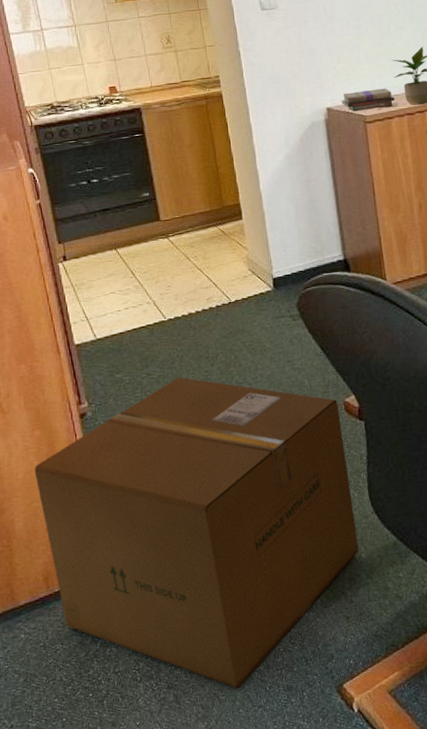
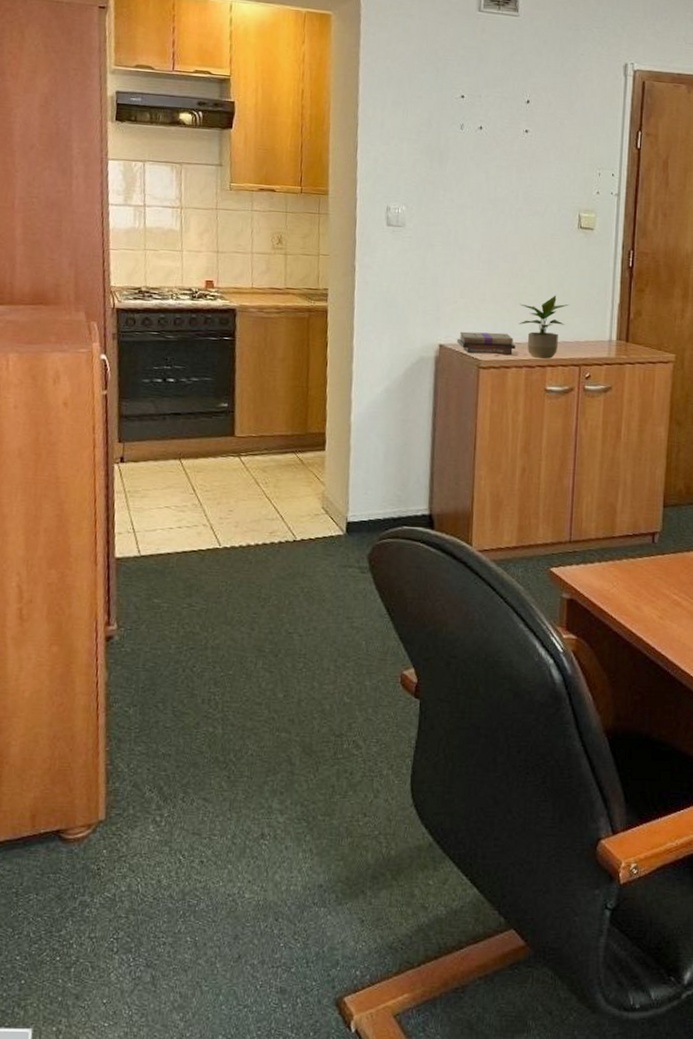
box: present [34,377,359,688] -> none [43,614,395,980]

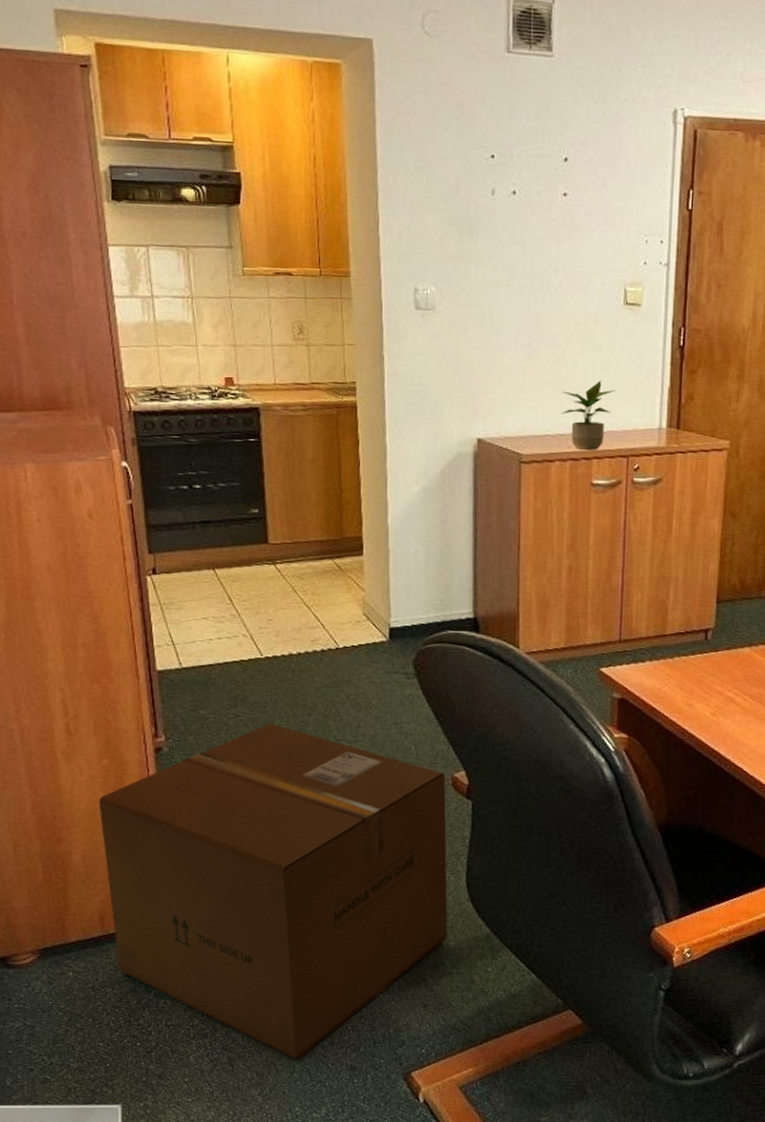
box: none [43,614,395,980] -> present [98,724,448,1060]
books: present [456,331,516,355] -> none [495,423,559,448]

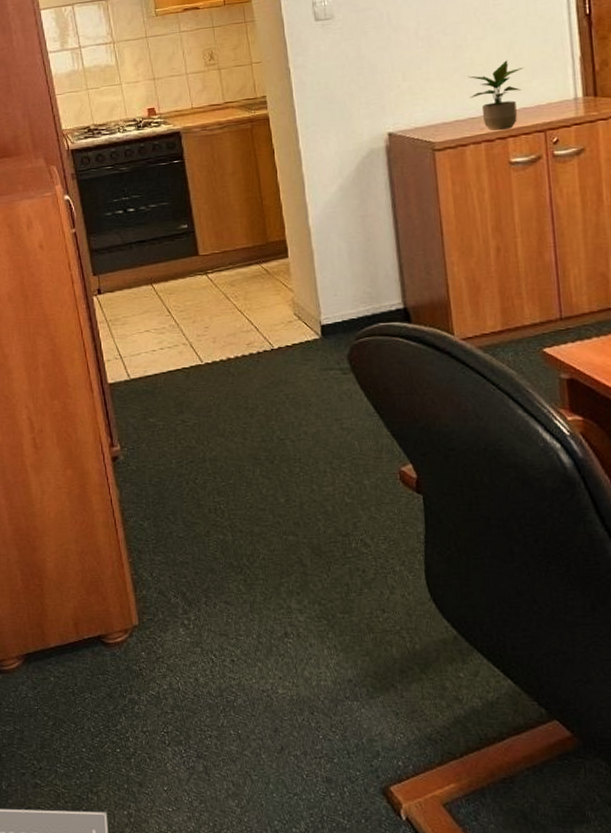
box: present [98,724,448,1060] -> none [66,427,412,770]

